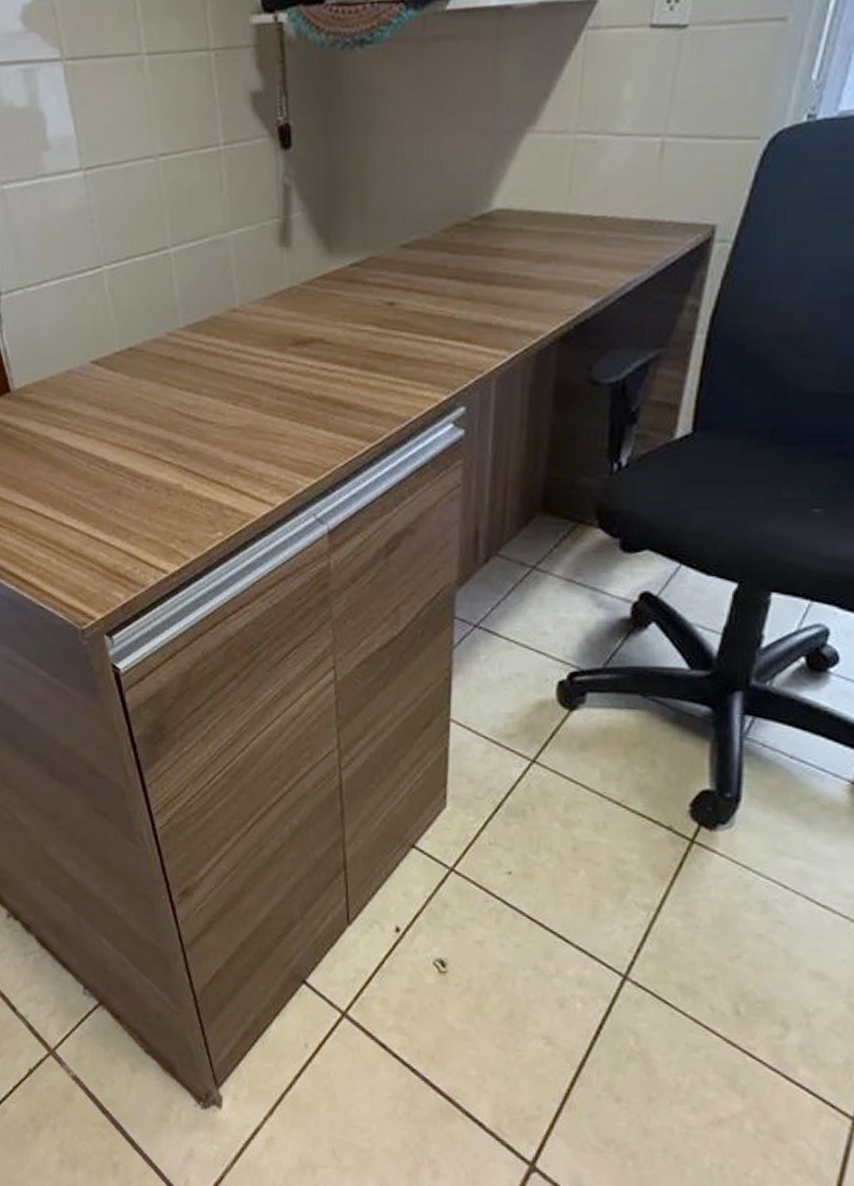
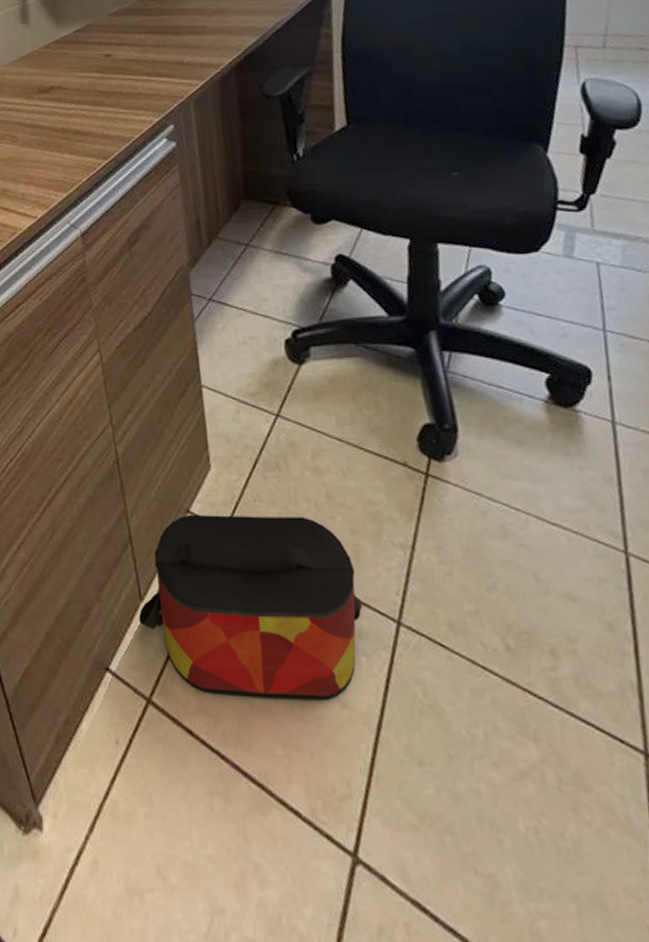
bag: none [344,849,590,1036] -> present [139,514,363,702]

